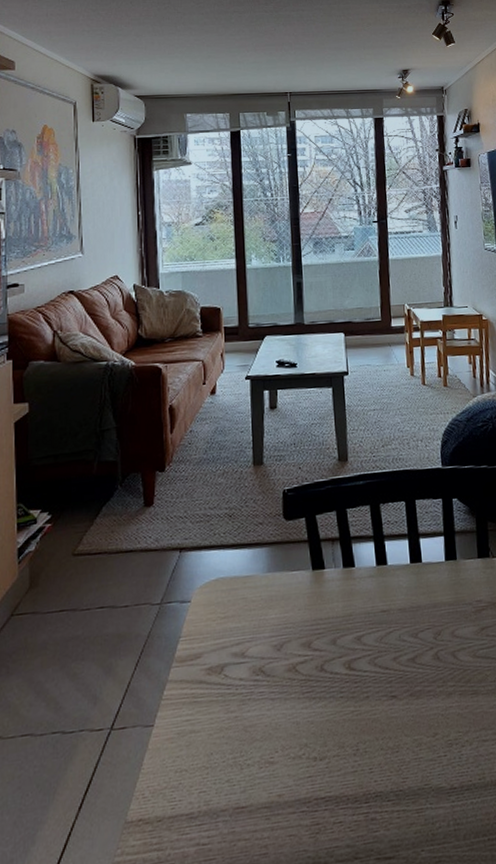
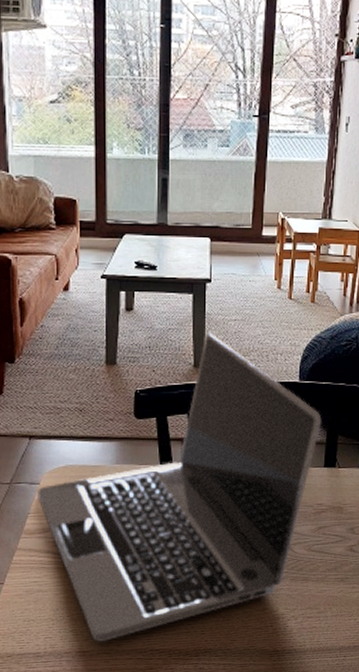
laptop: none [189,424,469,795] -> present [37,332,322,643]

